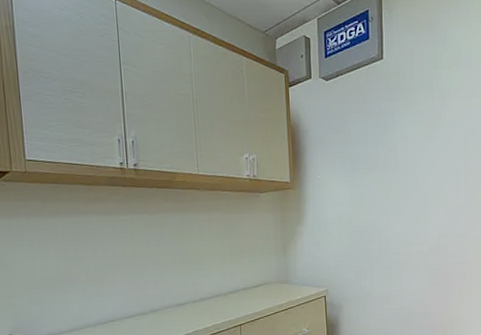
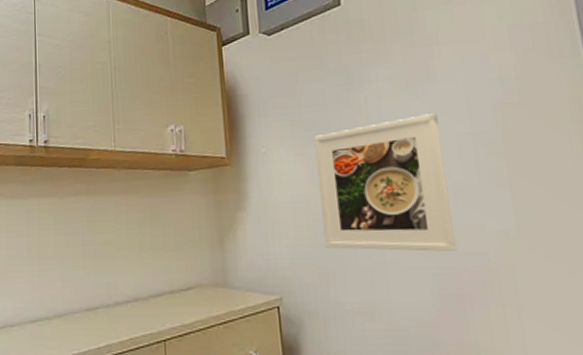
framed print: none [357,152,446,254] -> present [314,113,456,252]

